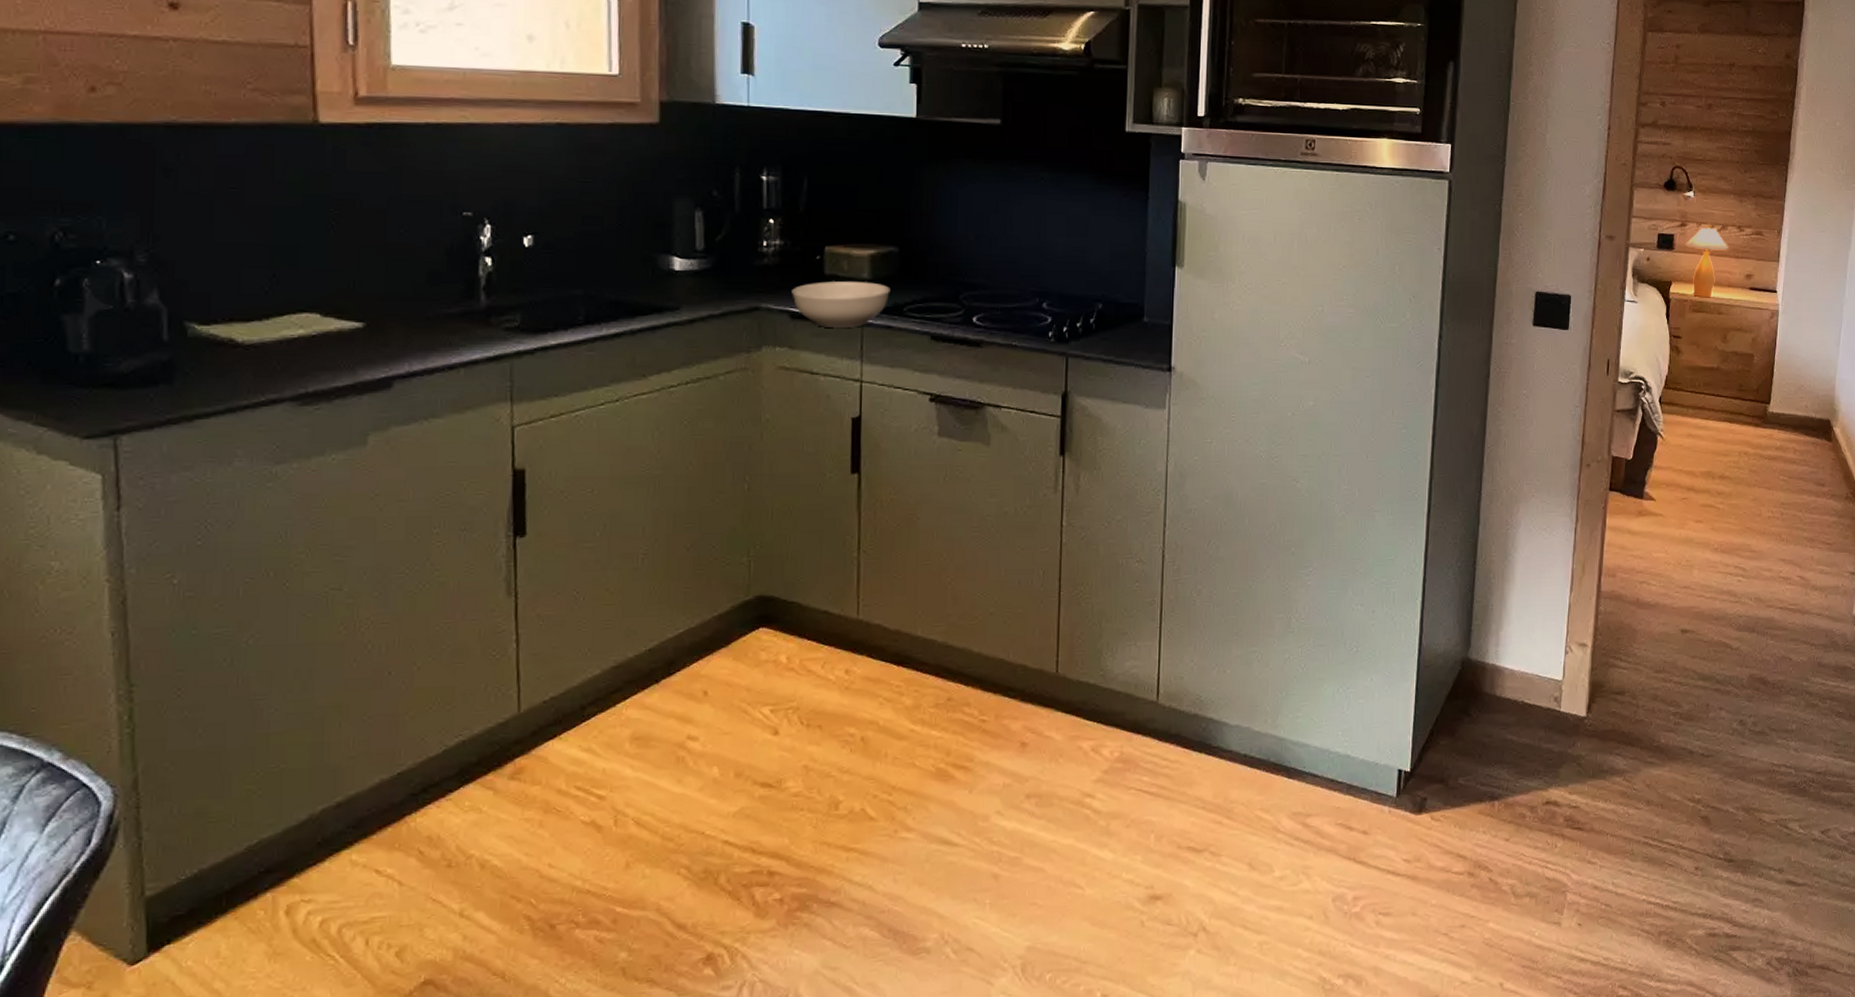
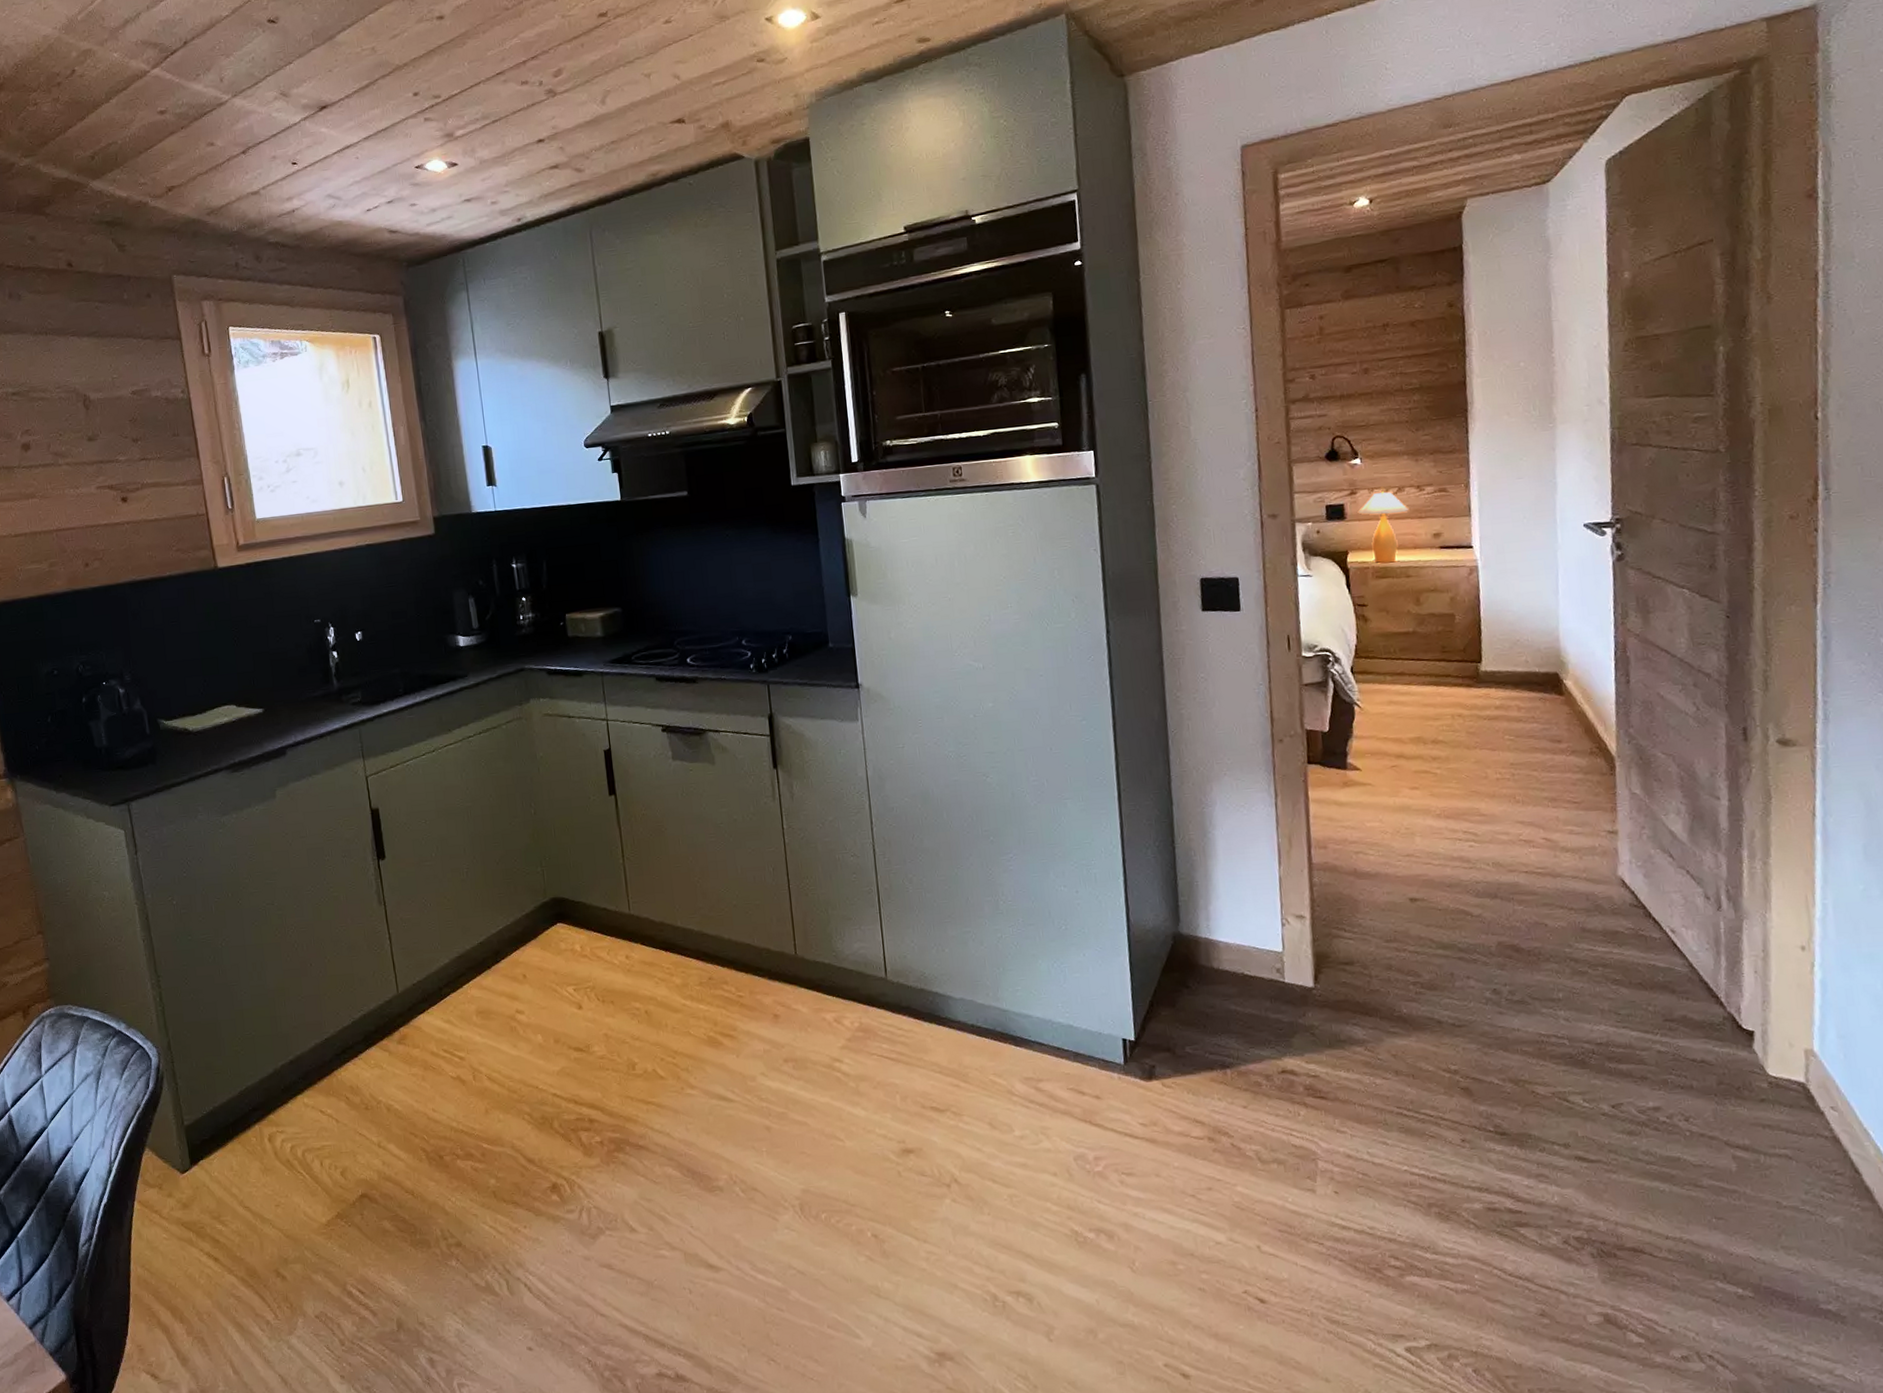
bowl: present [792,281,890,329] -> none [546,638,620,679]

